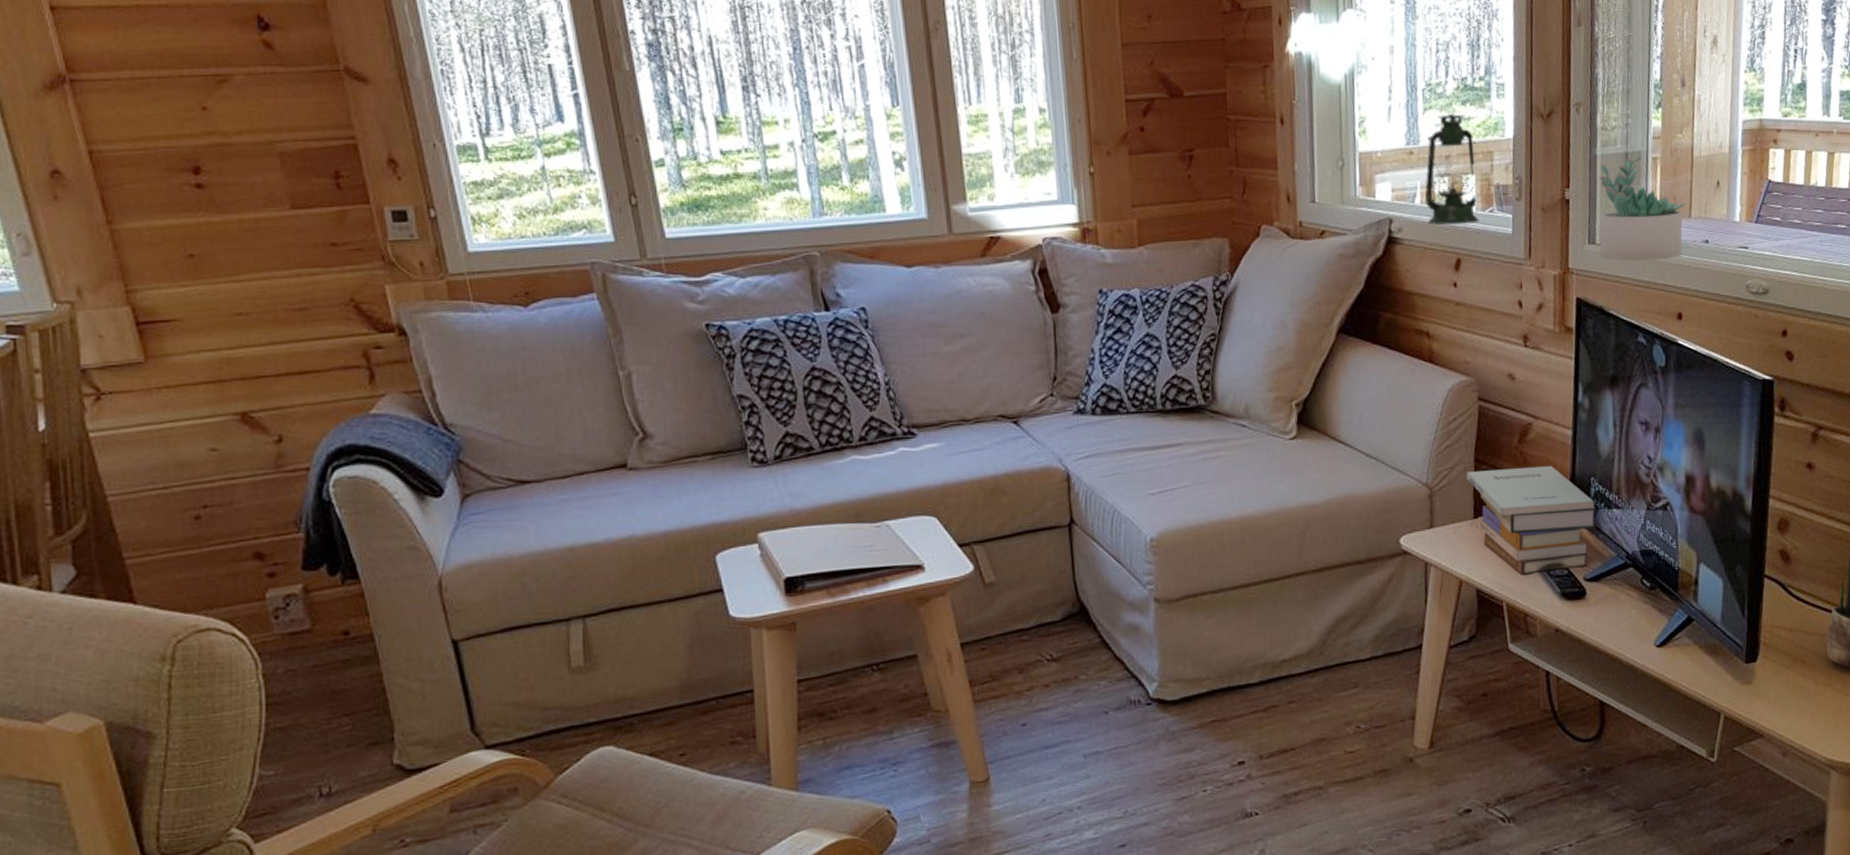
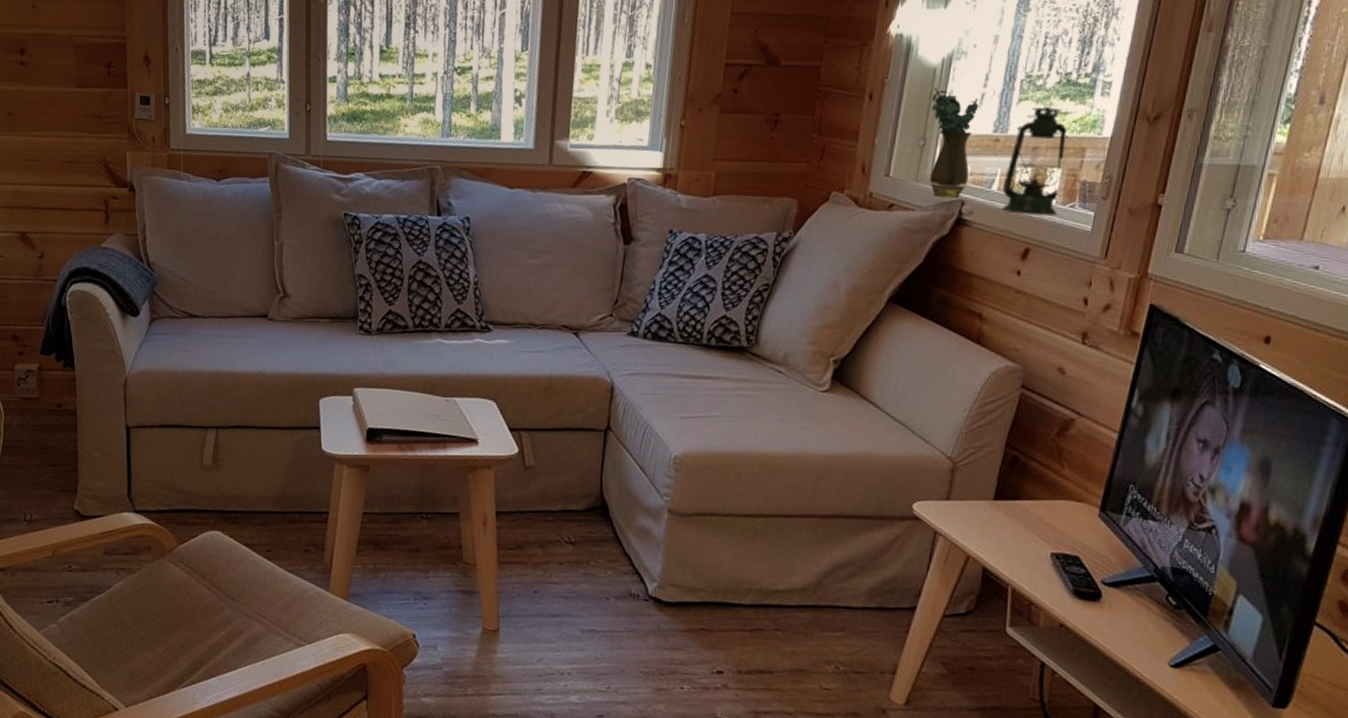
vase: none [1341,104,1392,218] -> present [929,87,979,199]
books: present [1466,465,1596,575] -> none [993,454,1130,571]
succulent plant: present [1600,156,1688,261] -> none [1186,170,1302,280]

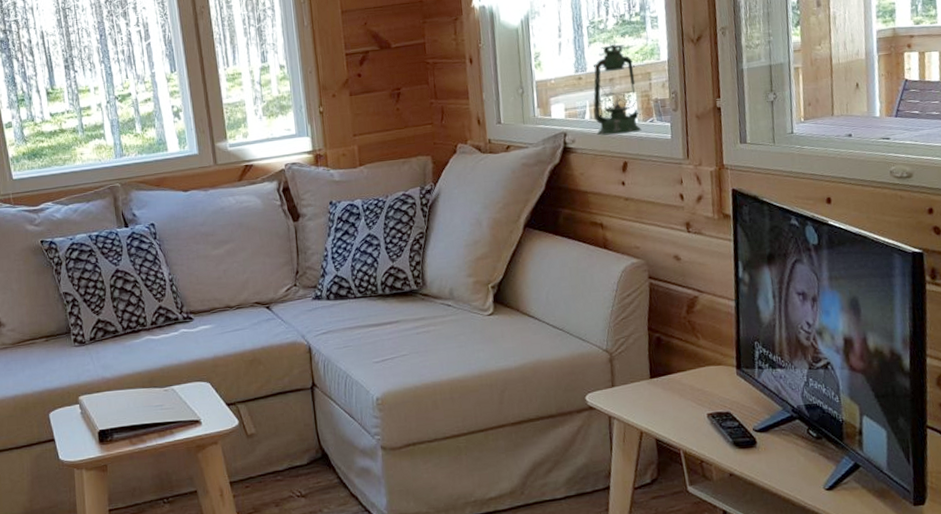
vase: present [929,87,979,199] -> none [520,44,566,133]

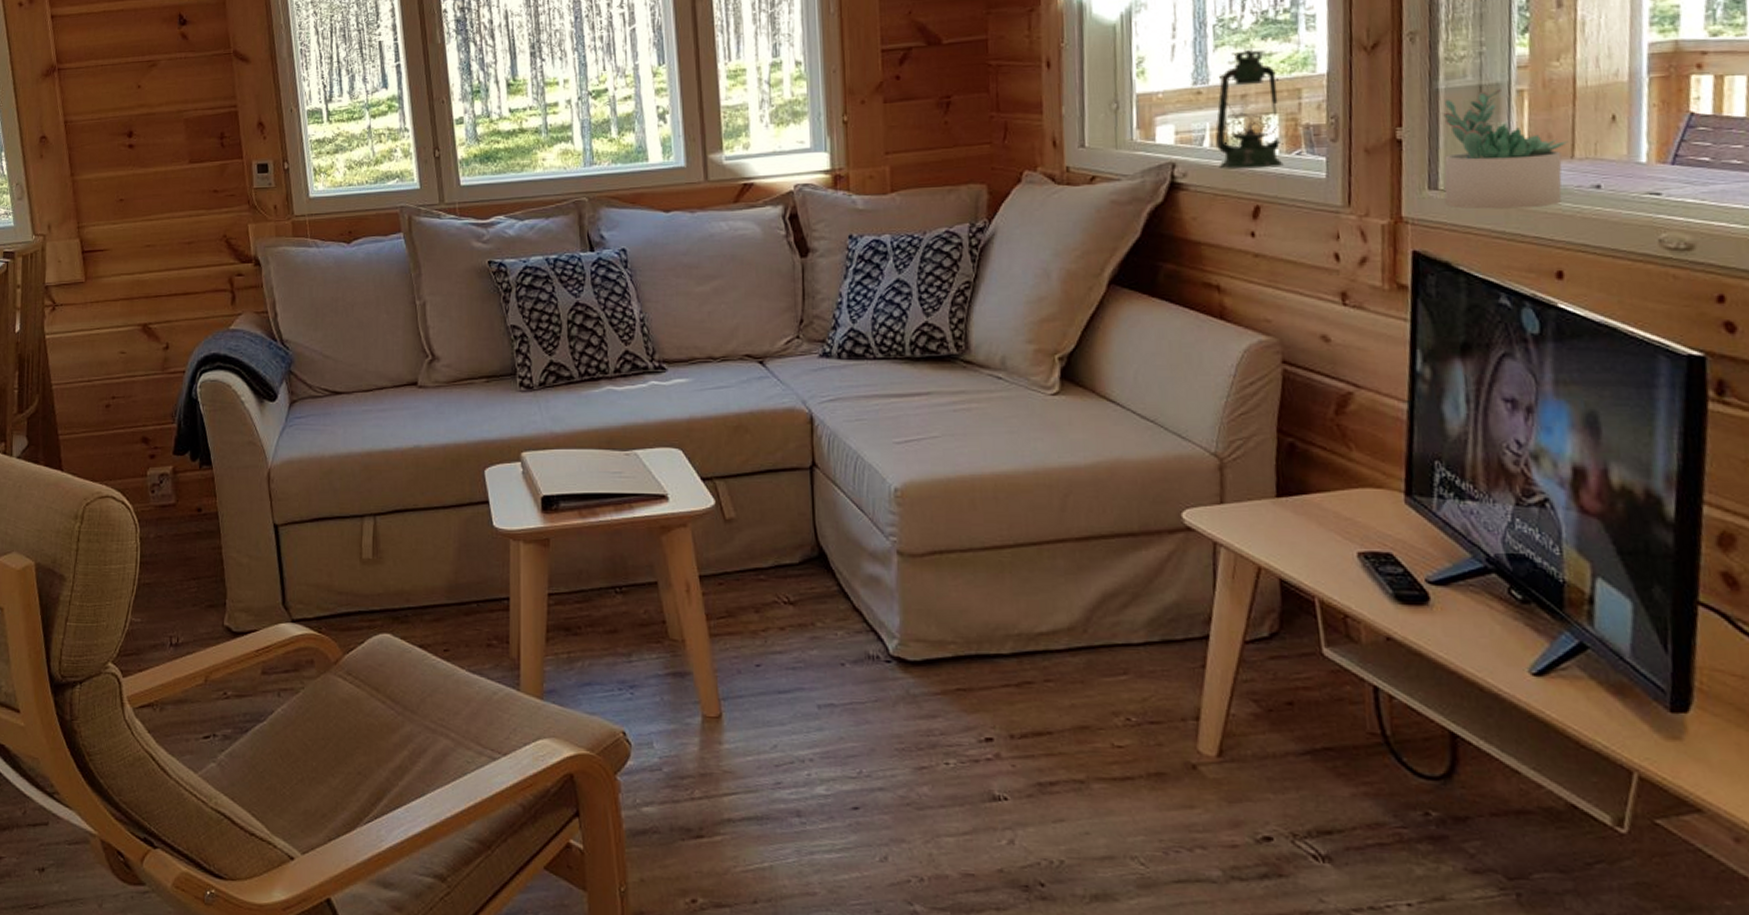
succulent plant: none [747,67,830,156] -> present [1443,88,1569,210]

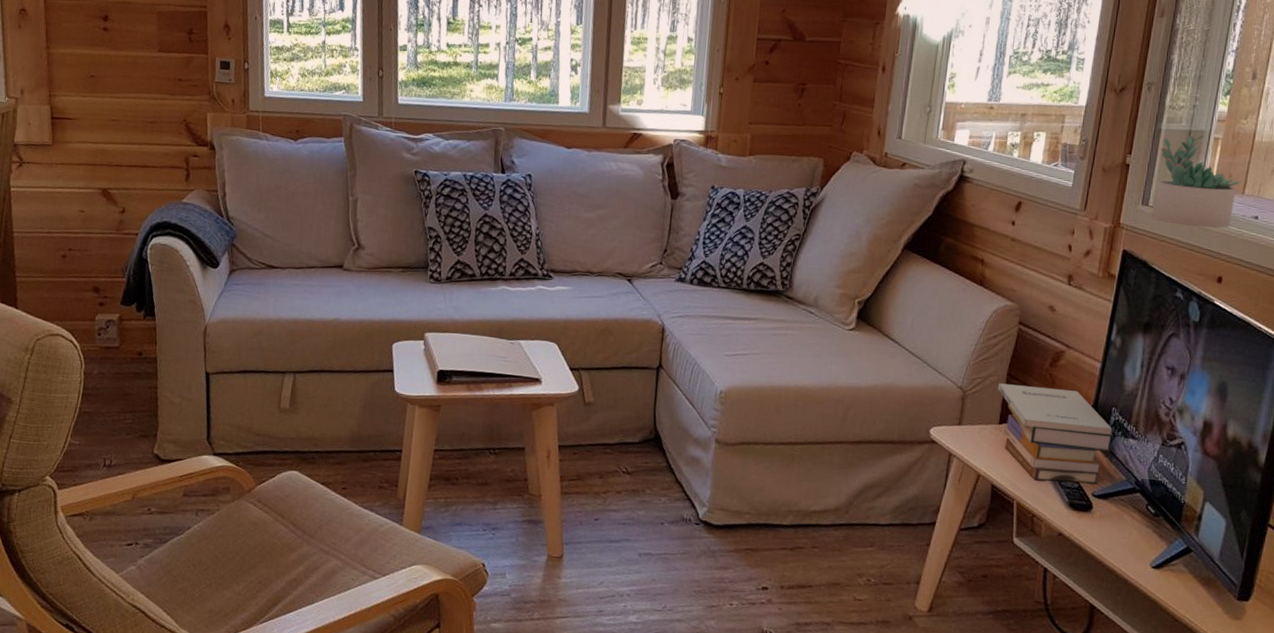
lantern: present [1216,41,1284,170] -> none [997,73,1051,174]
books: none [1266,442,1443,569] -> present [997,383,1113,485]

